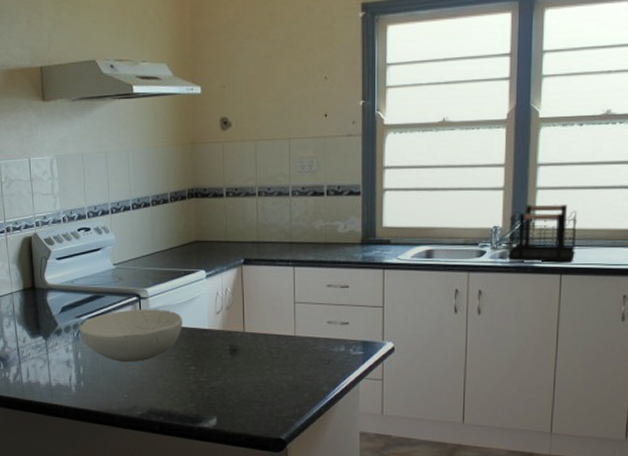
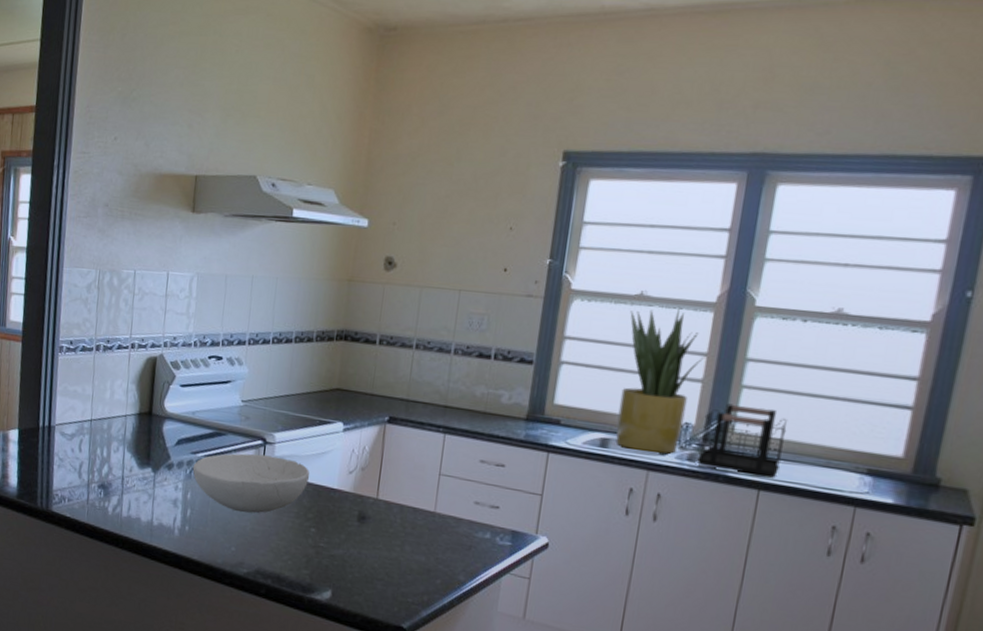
planter: none [436,127,505,257] -> present [615,306,707,454]

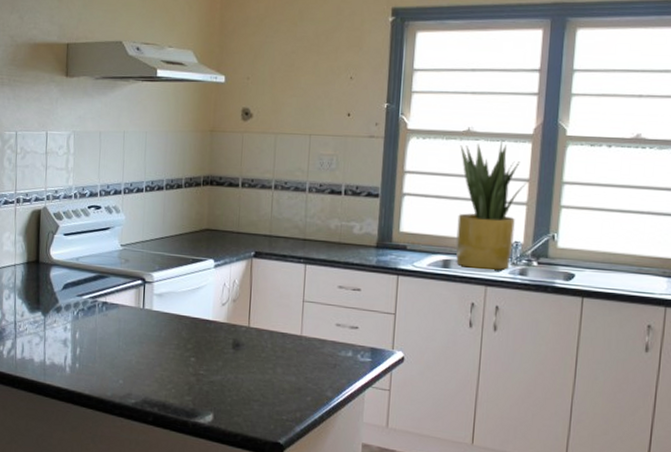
bowl: present [192,453,310,513] -> none [79,293,187,348]
dish rack: present [697,403,787,478] -> none [528,222,602,286]

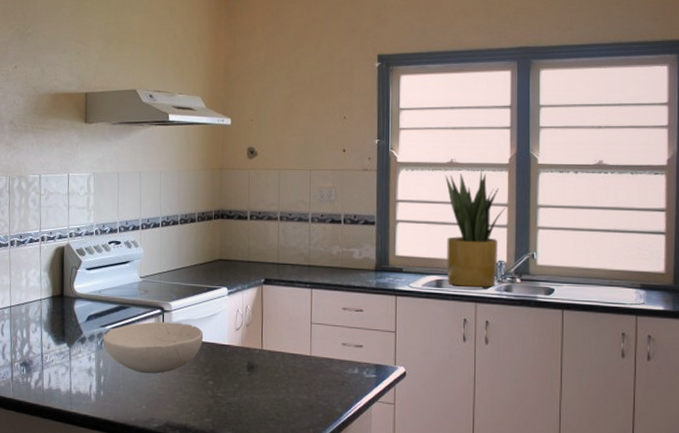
bowl: none [79,293,187,348] -> present [103,321,204,374]

